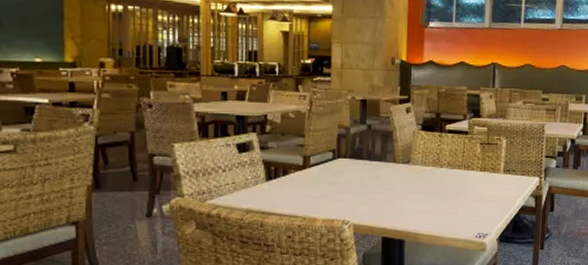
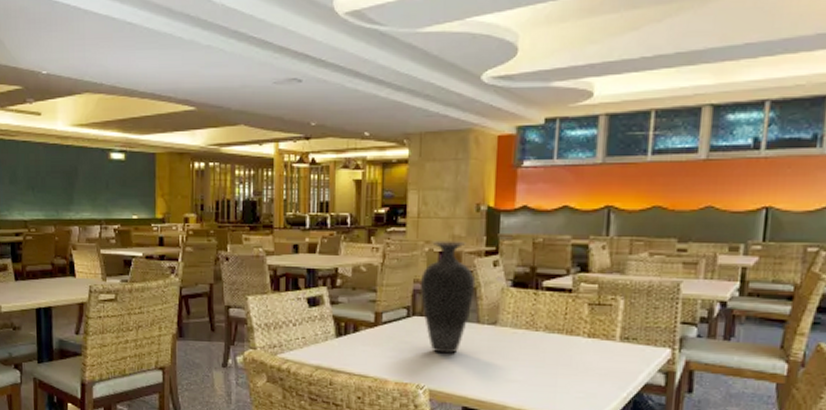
vase: none [345,90,391,191] -> present [421,240,474,354]

